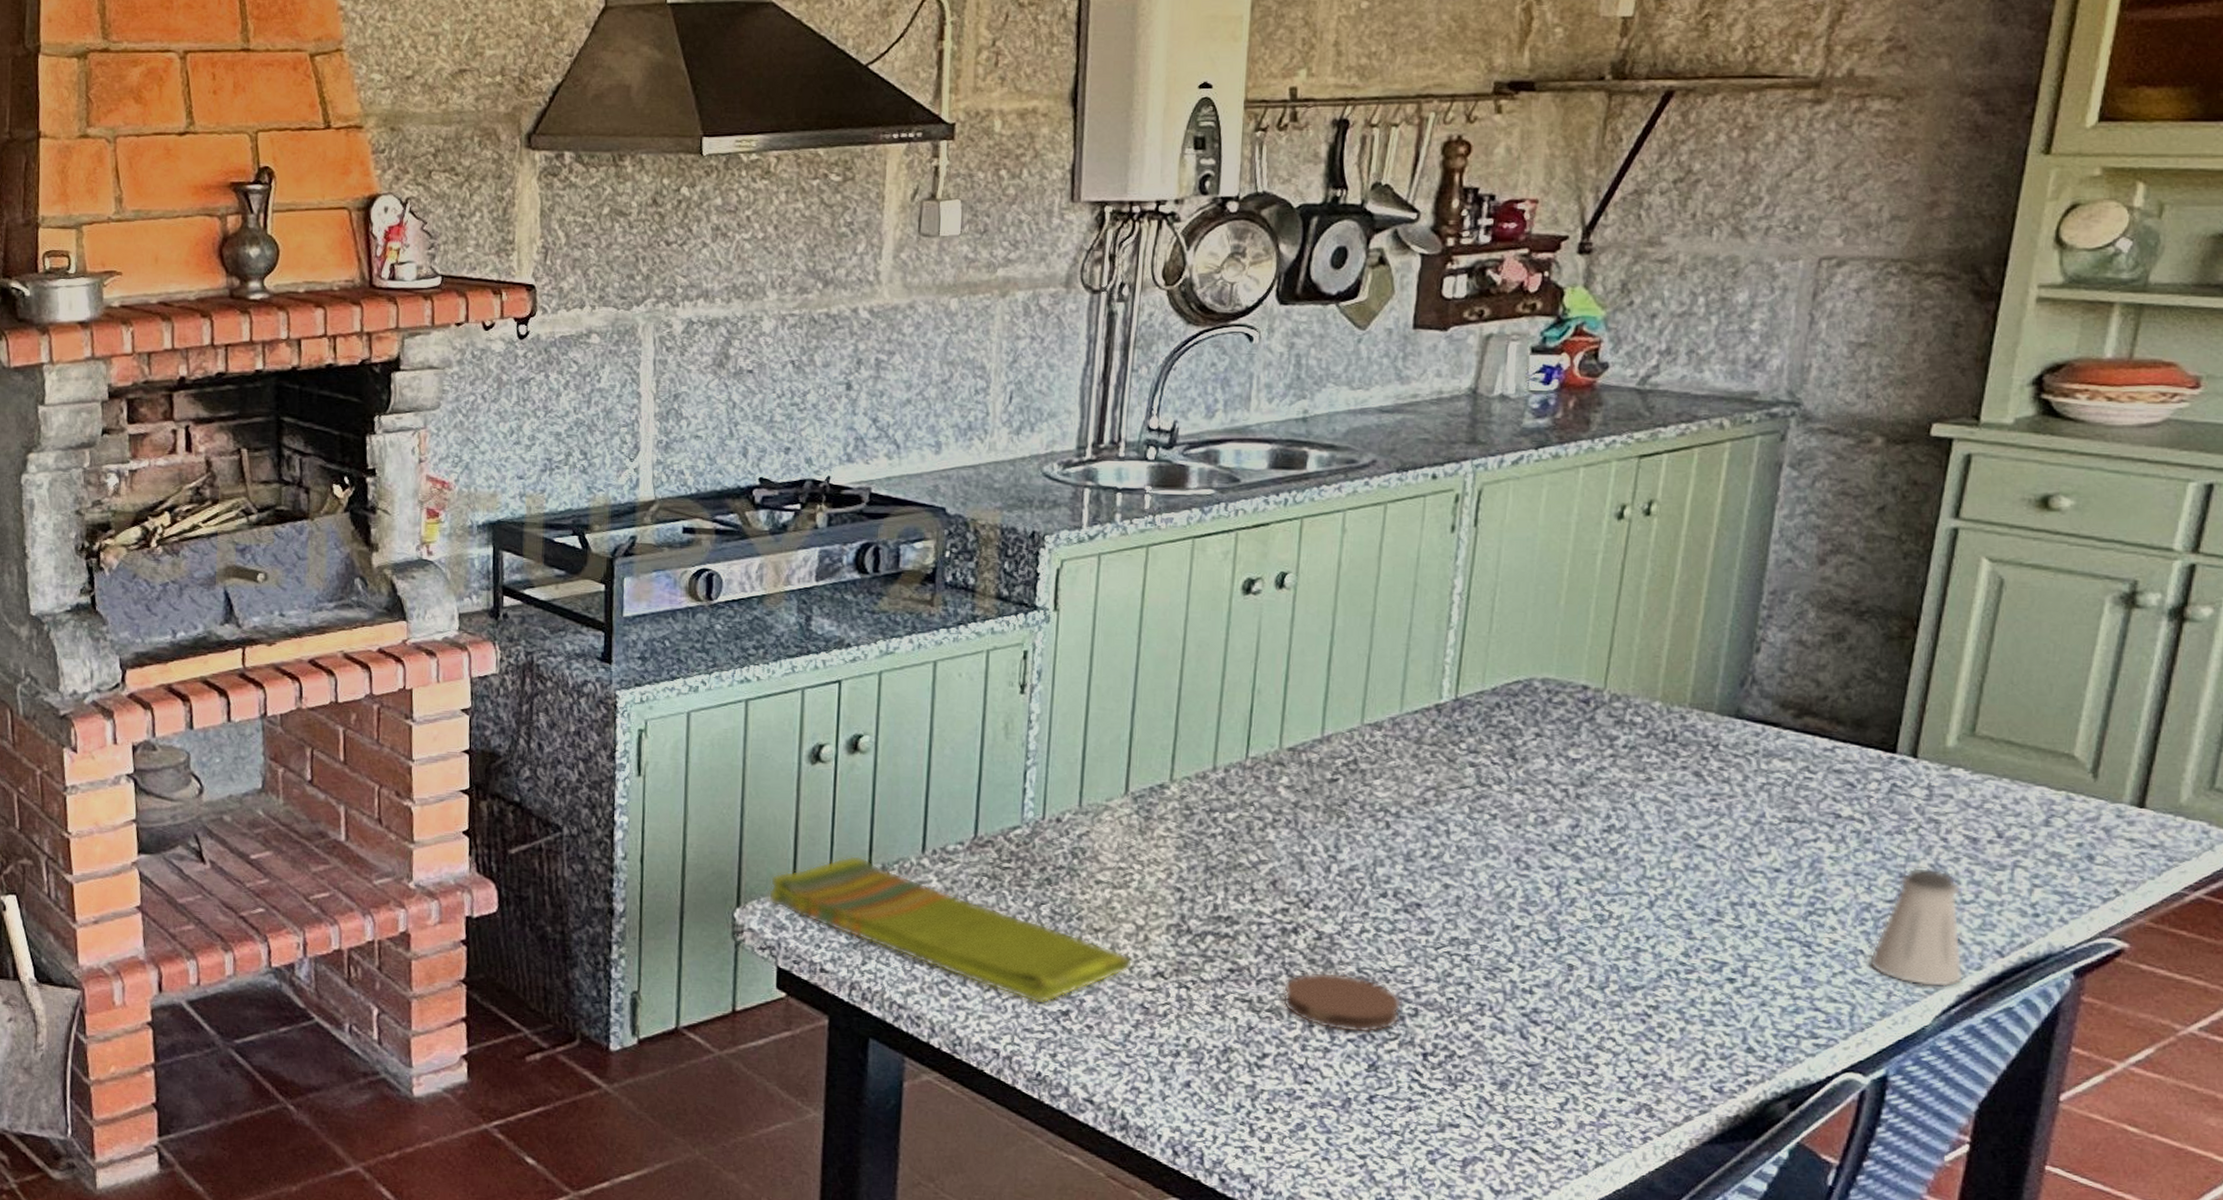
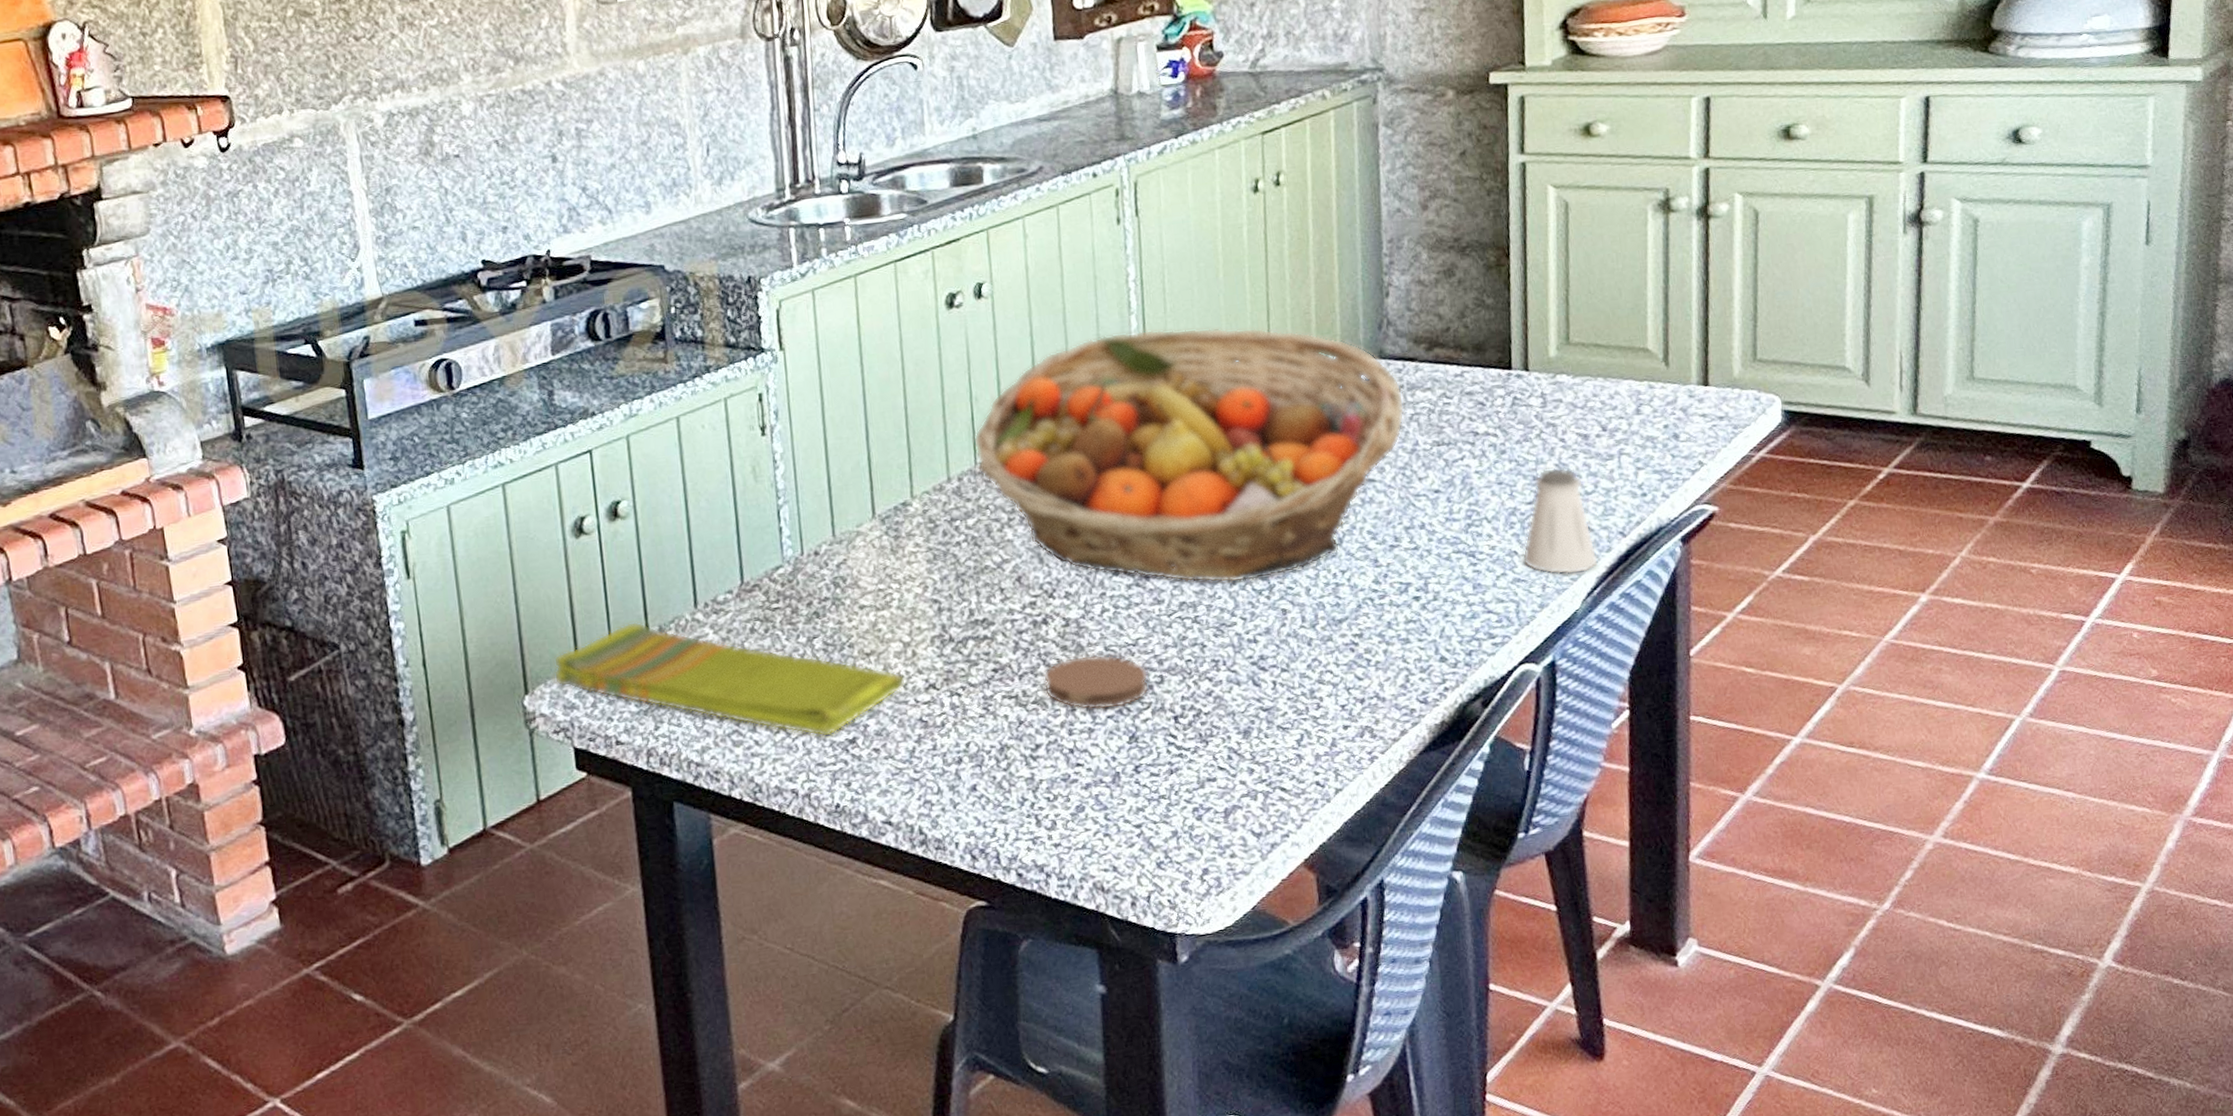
fruit basket: none [1247,646,1757,929] -> present [973,327,1405,583]

